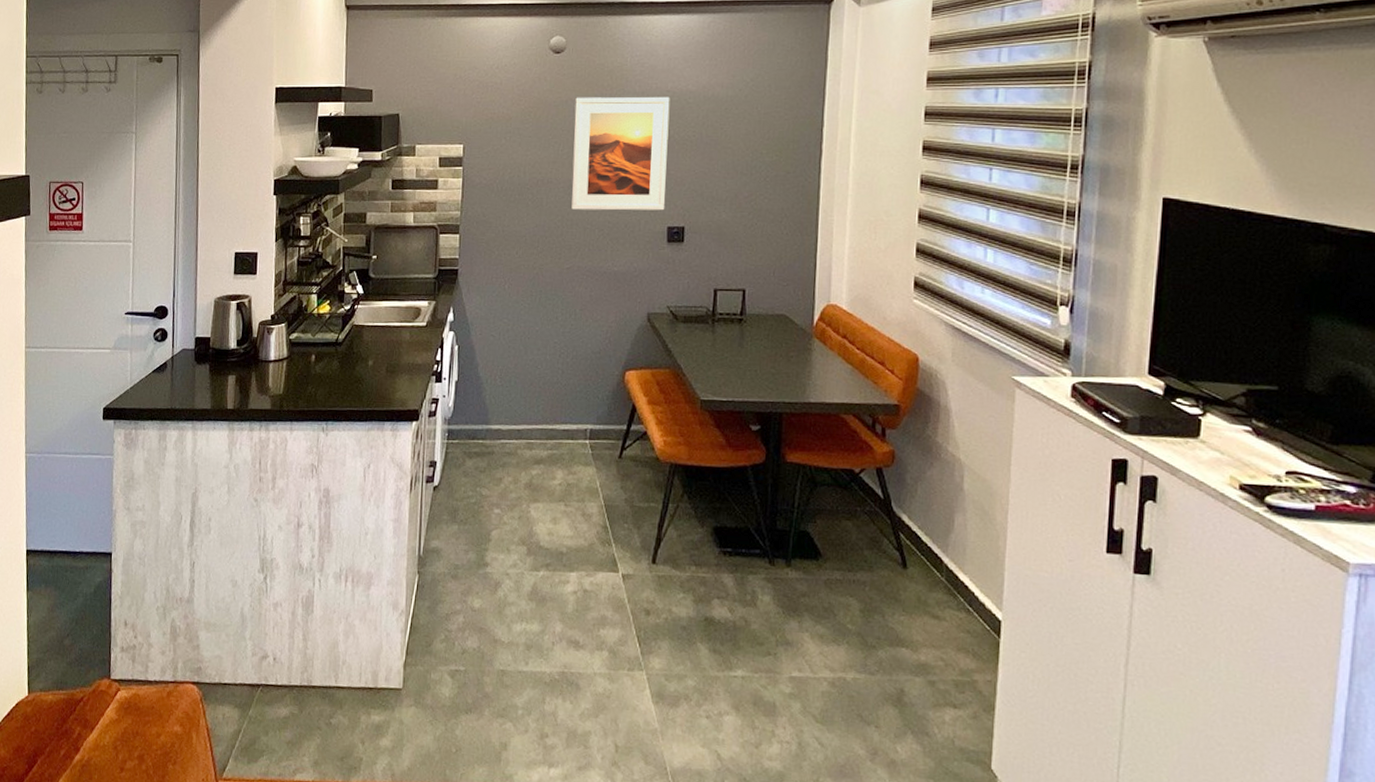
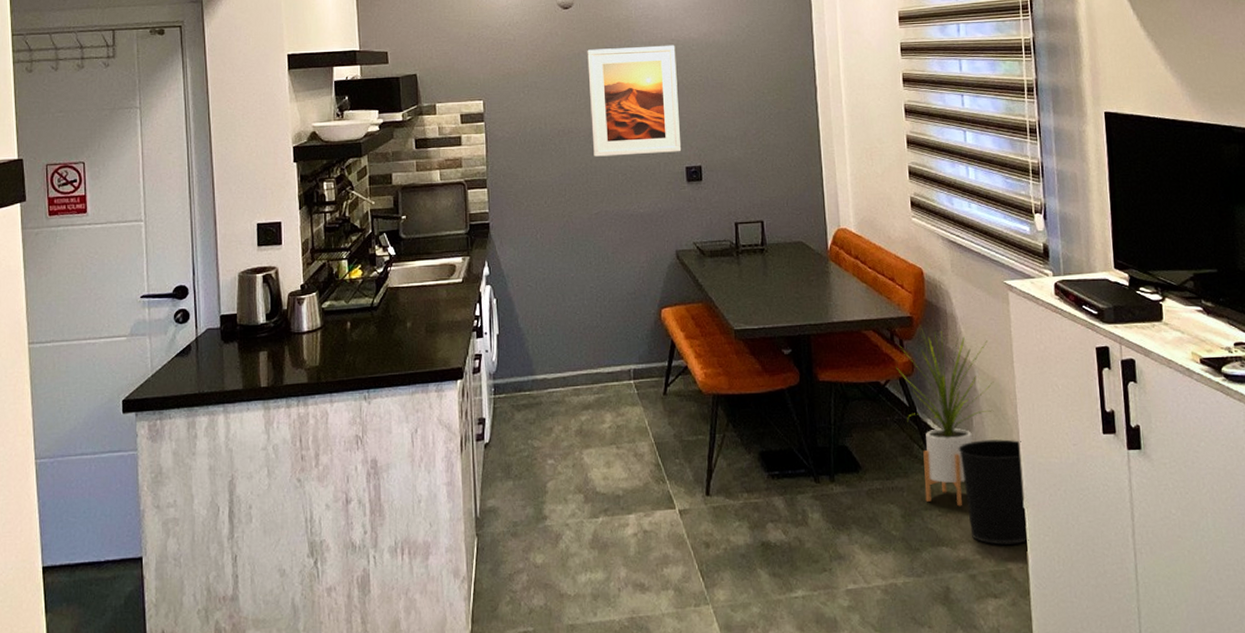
house plant: none [874,414,985,609] -> present [896,325,994,507]
wastebasket: none [933,543,1008,656] -> present [958,439,1029,545]

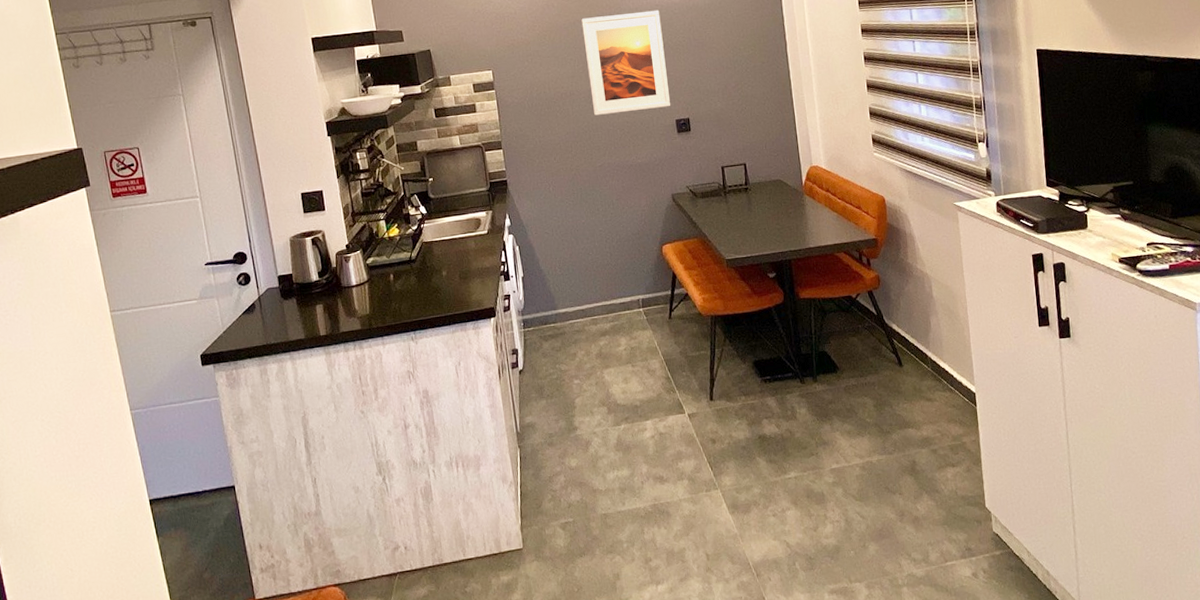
house plant: present [896,325,994,507] -> none [865,245,948,395]
wastebasket: present [958,439,1029,545] -> none [919,336,980,424]

